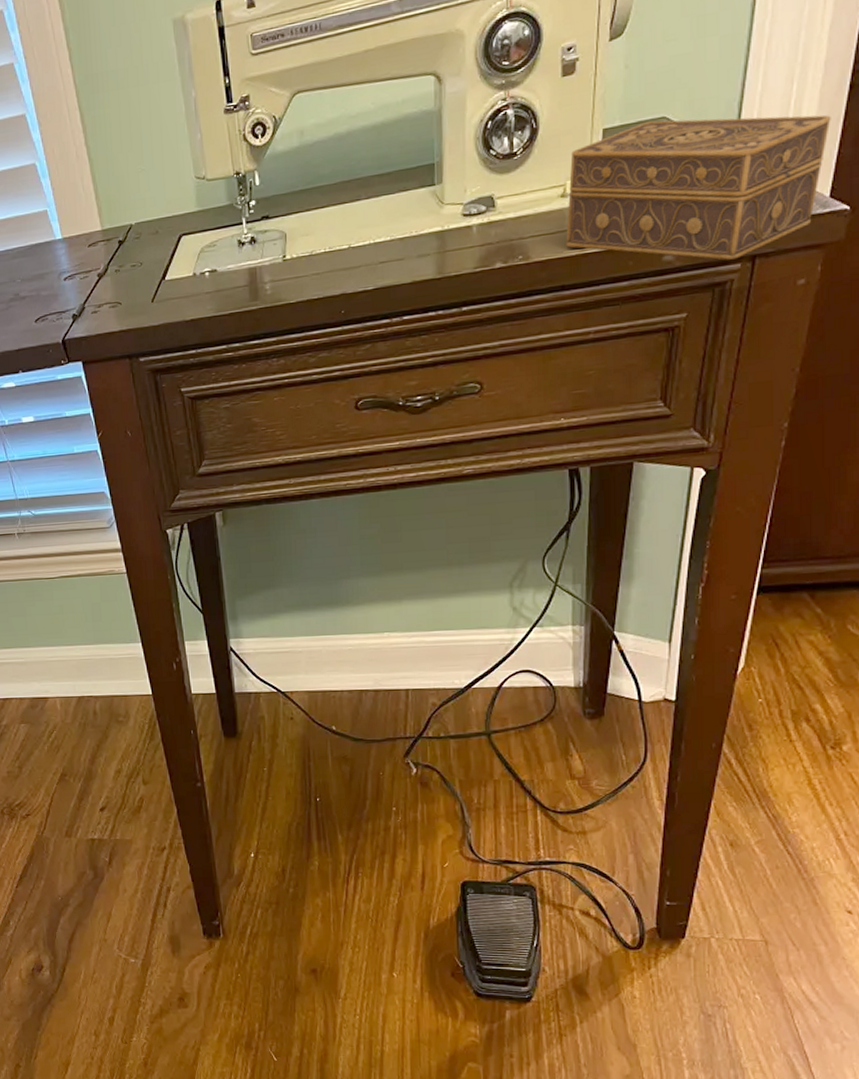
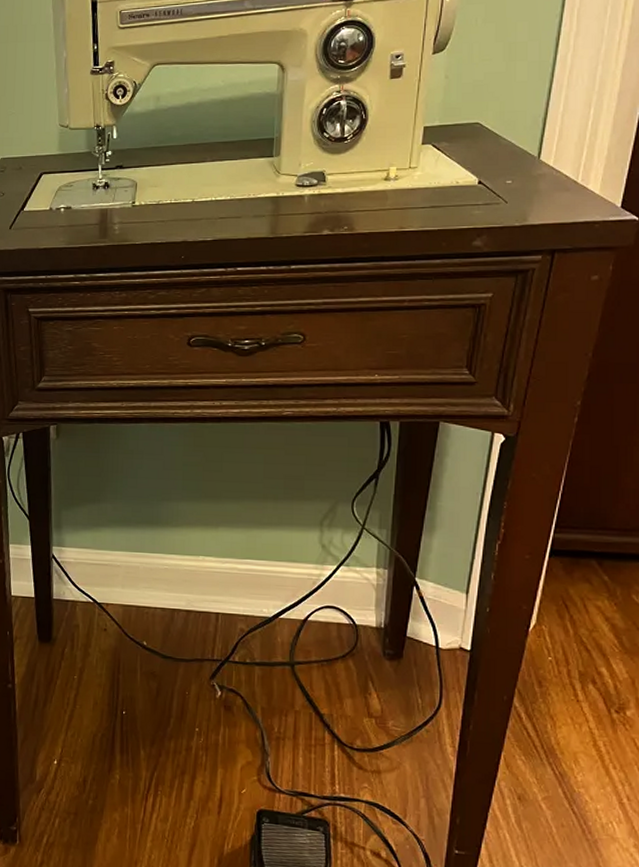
decorative box: present [566,115,831,261] -> none [387,125,623,251]

